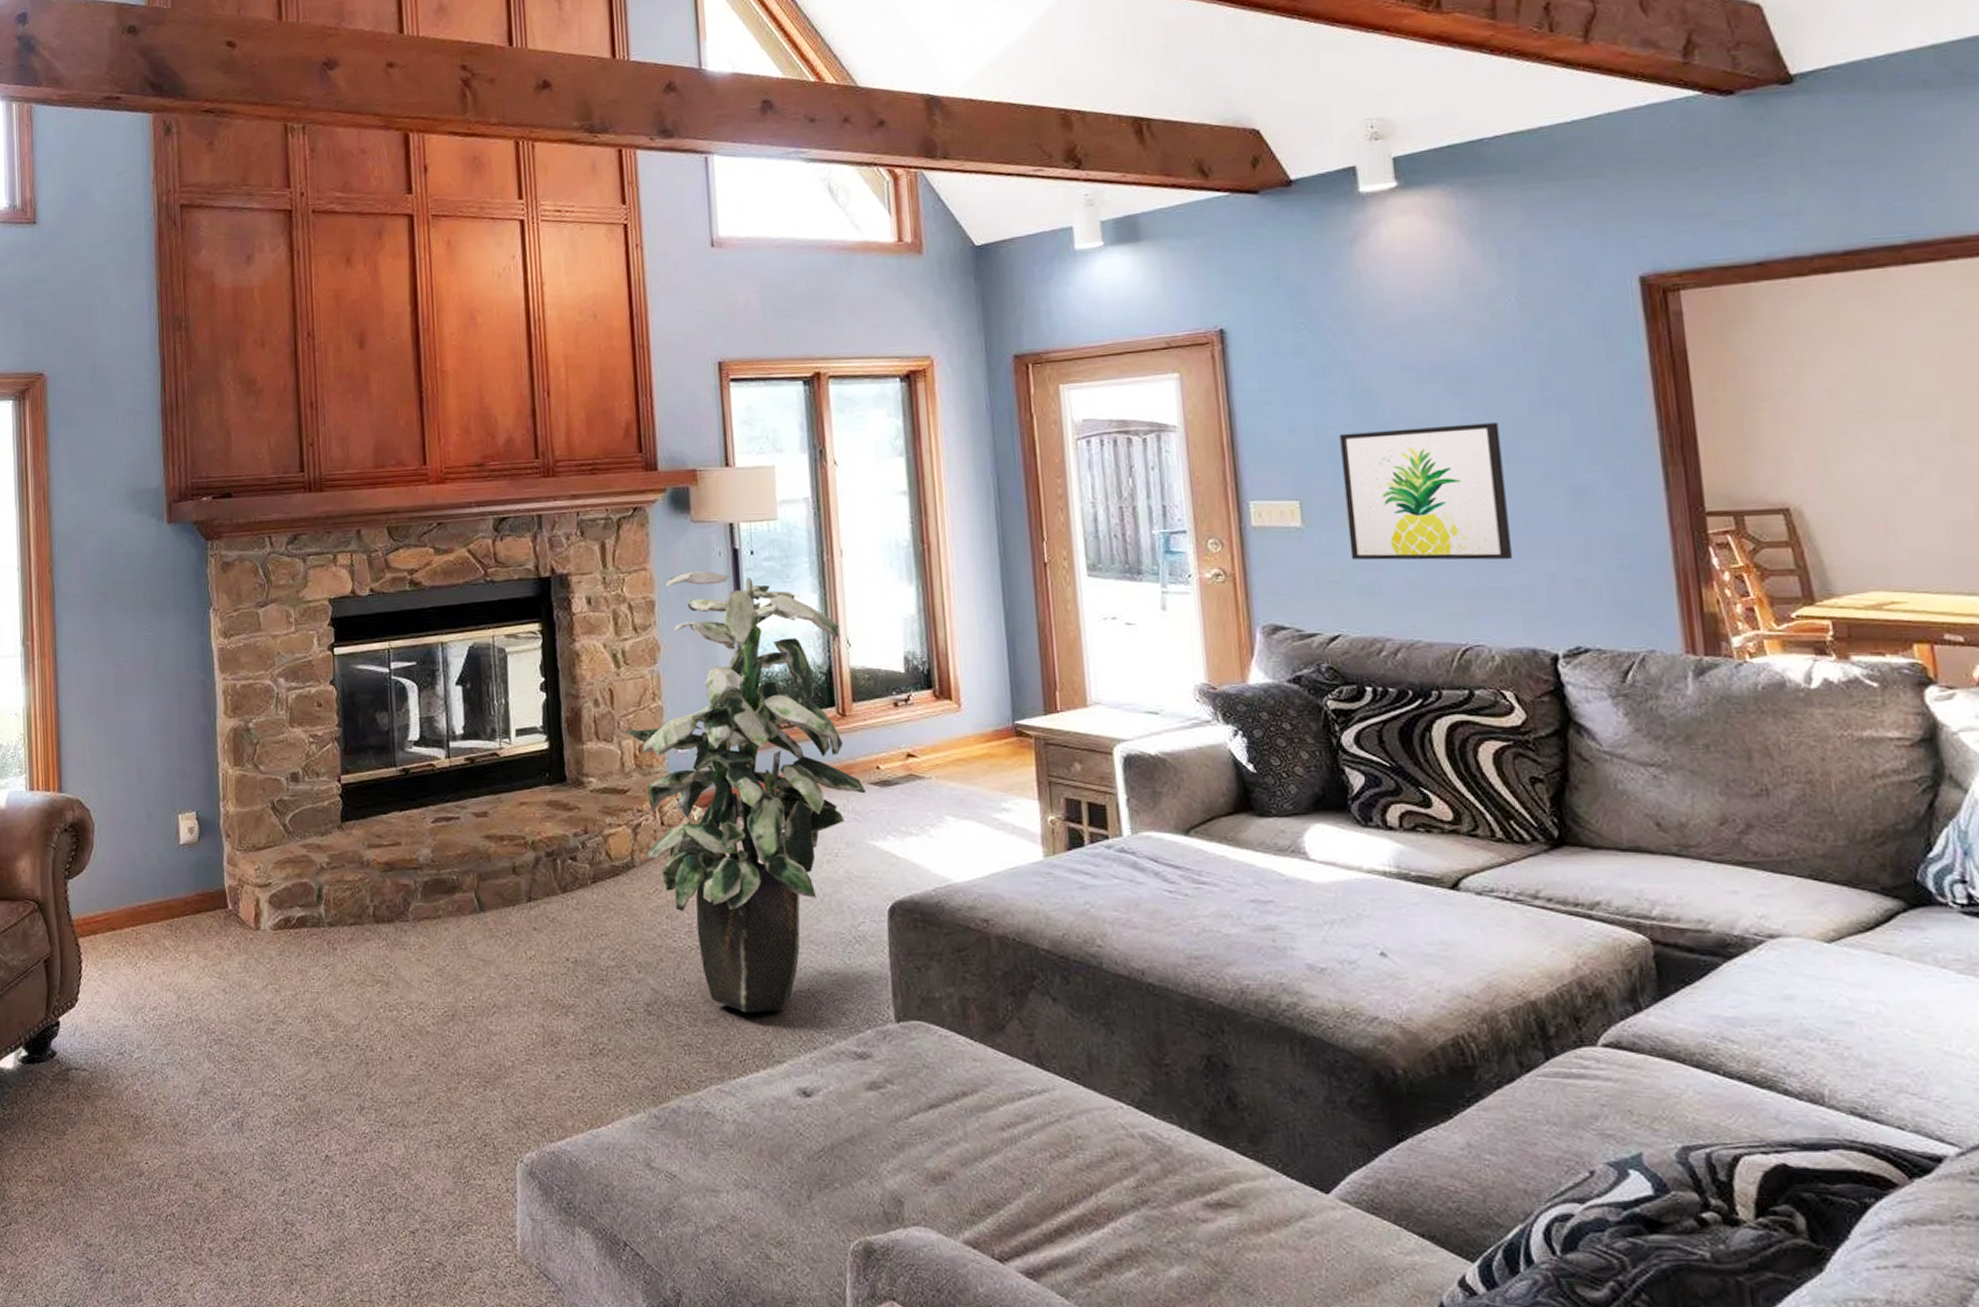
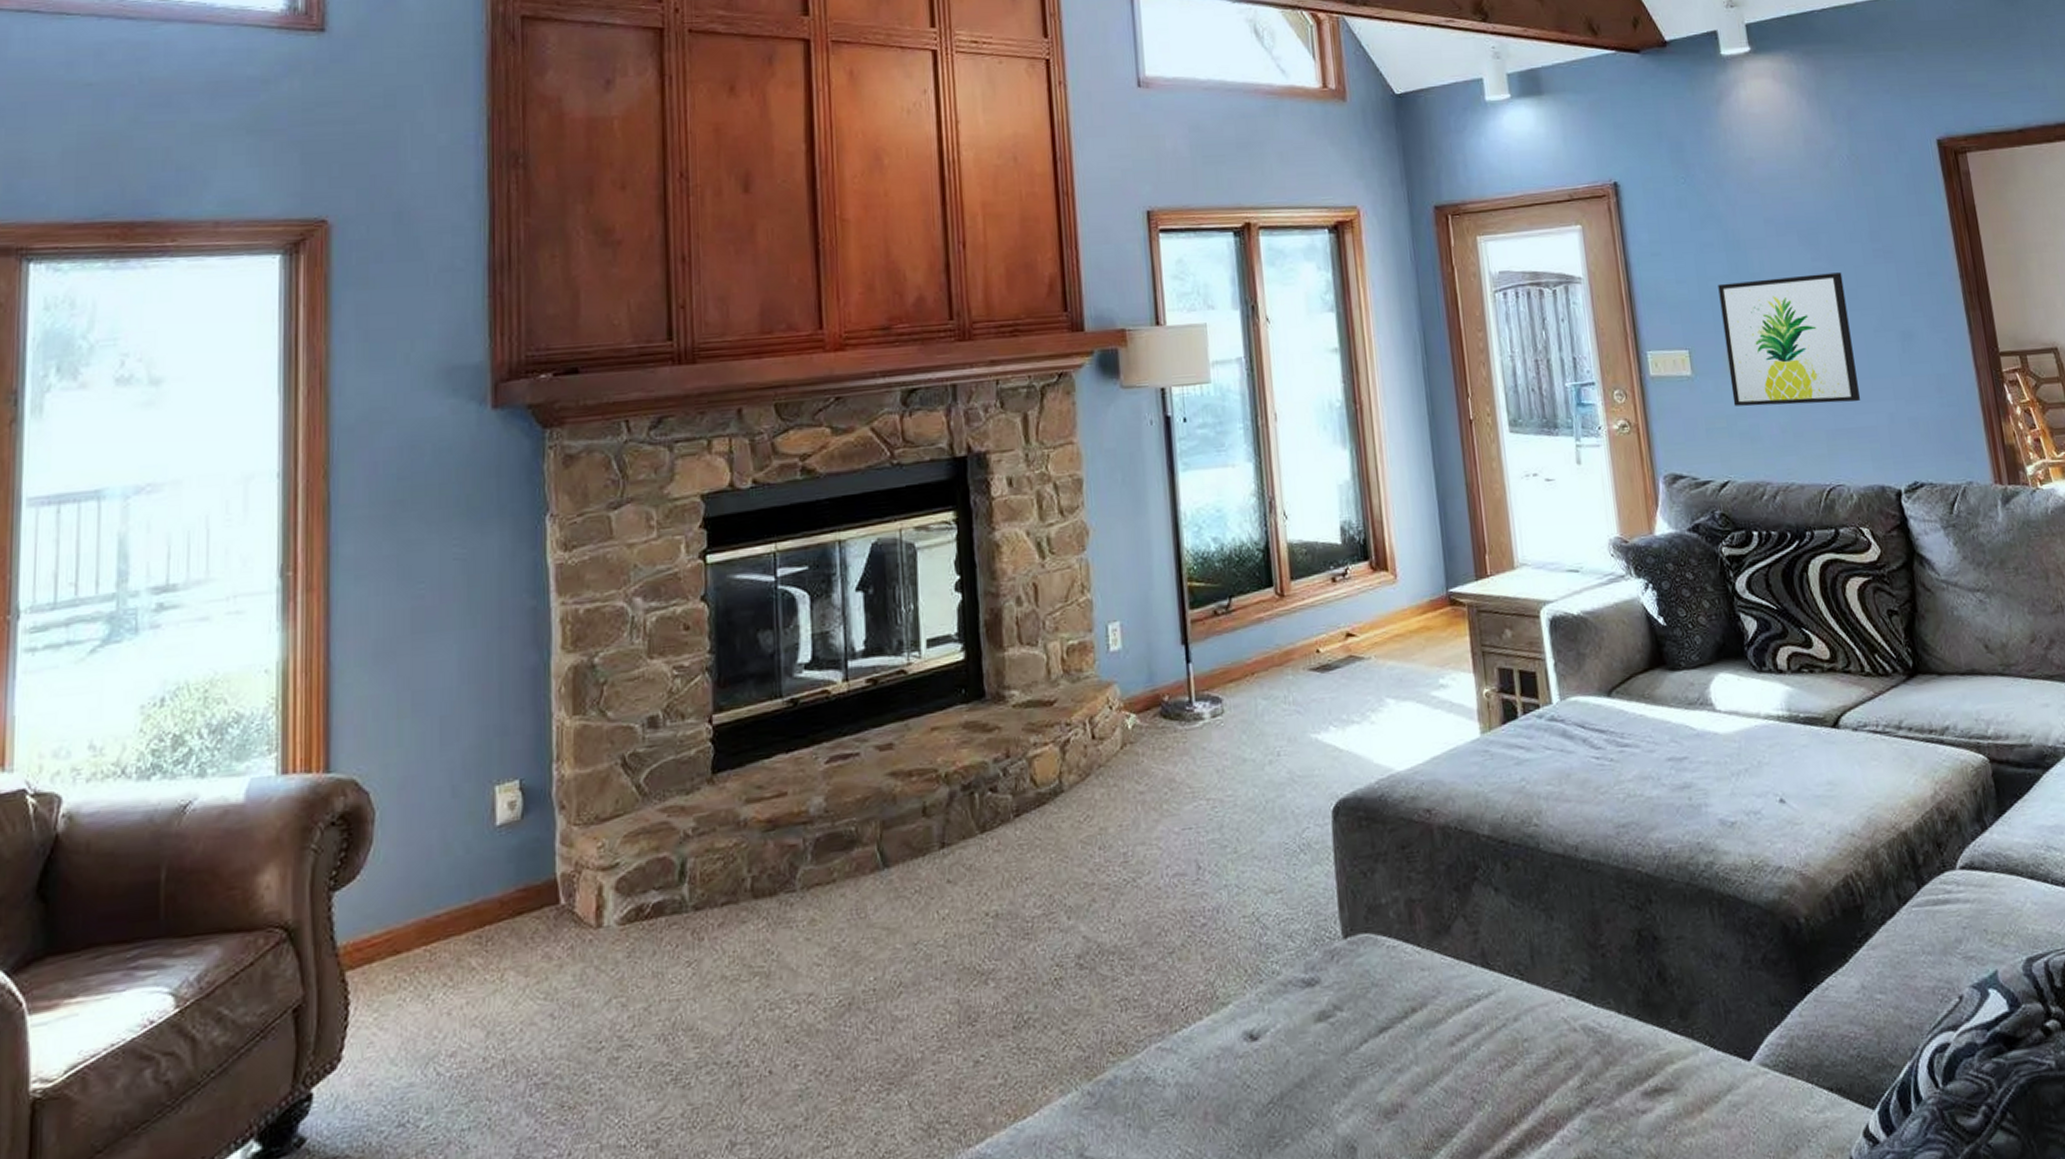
indoor plant: present [625,571,867,1012] -> none [1051,442,1307,950]

